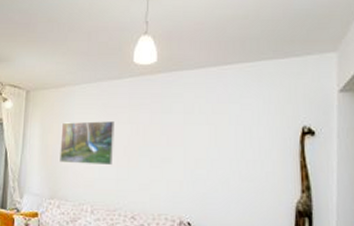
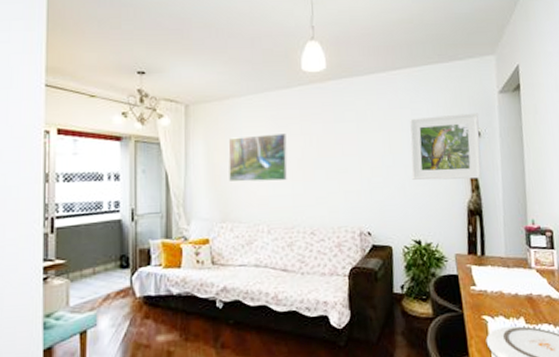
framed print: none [237,111,315,180] -> present [409,113,482,180]

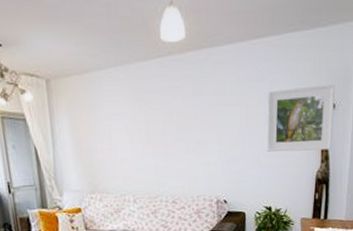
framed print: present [228,134,288,182] -> none [91,108,150,156]

